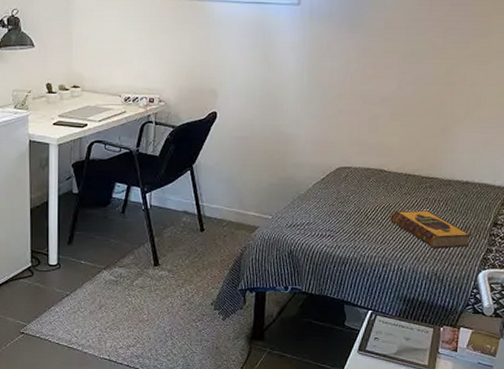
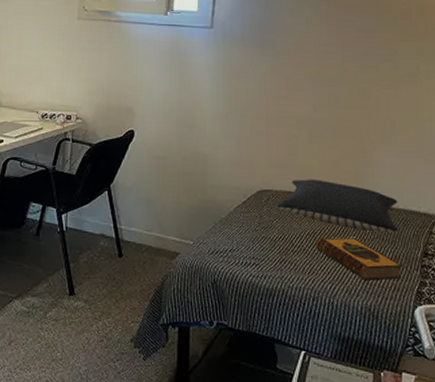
pillow: none [354,156,474,205] -> present [276,179,399,233]

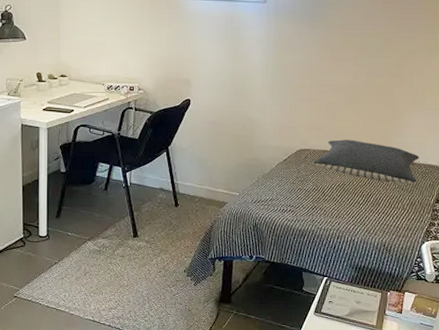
hardback book: present [316,237,403,281] -> none [344,188,417,222]

